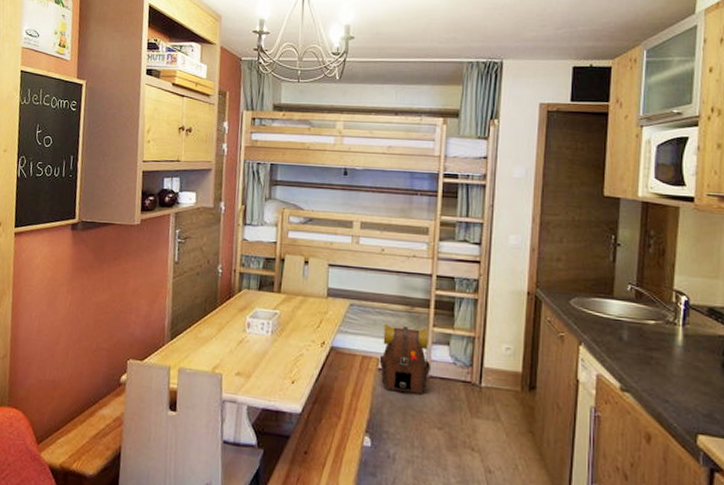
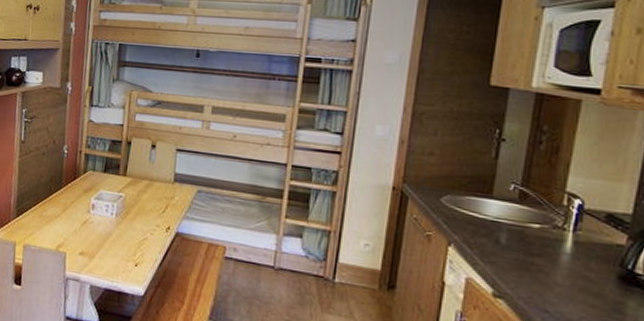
backpack: present [379,323,431,395] -> none [226,212,281,286]

